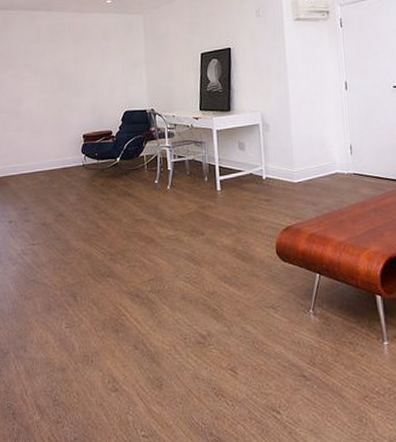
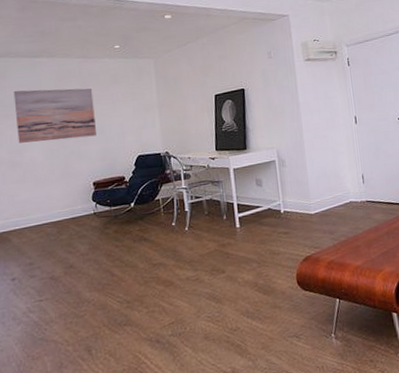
wall art: none [15,42,87,93] -> present [13,88,96,143]

